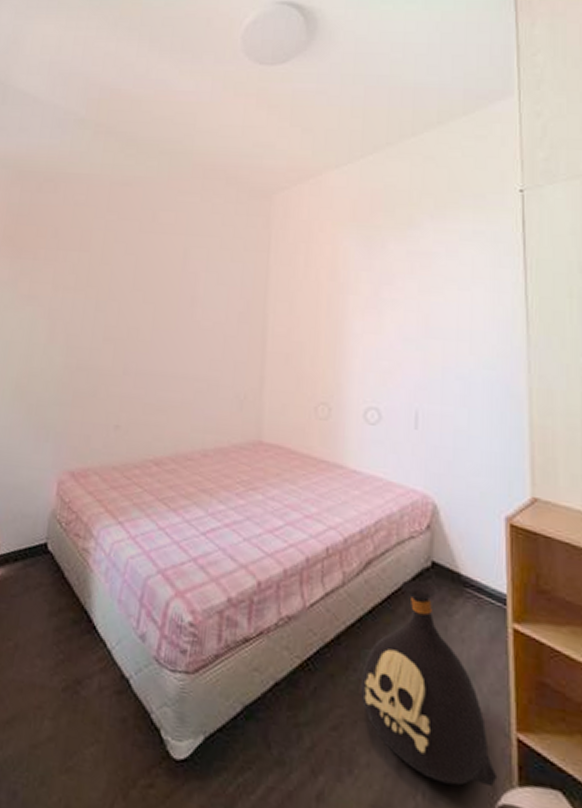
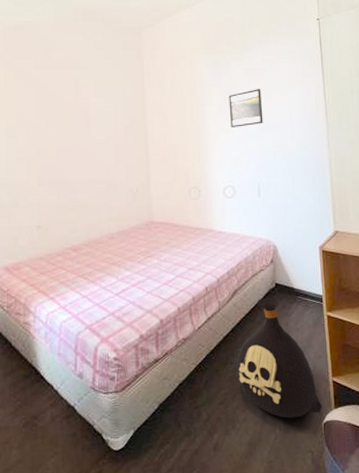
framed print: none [381,278,430,329] -> present [229,89,263,127]

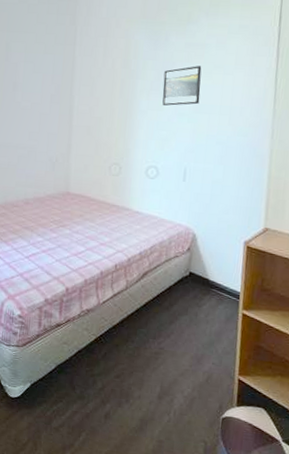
bag: present [236,298,323,419] -> none [136,285,224,407]

